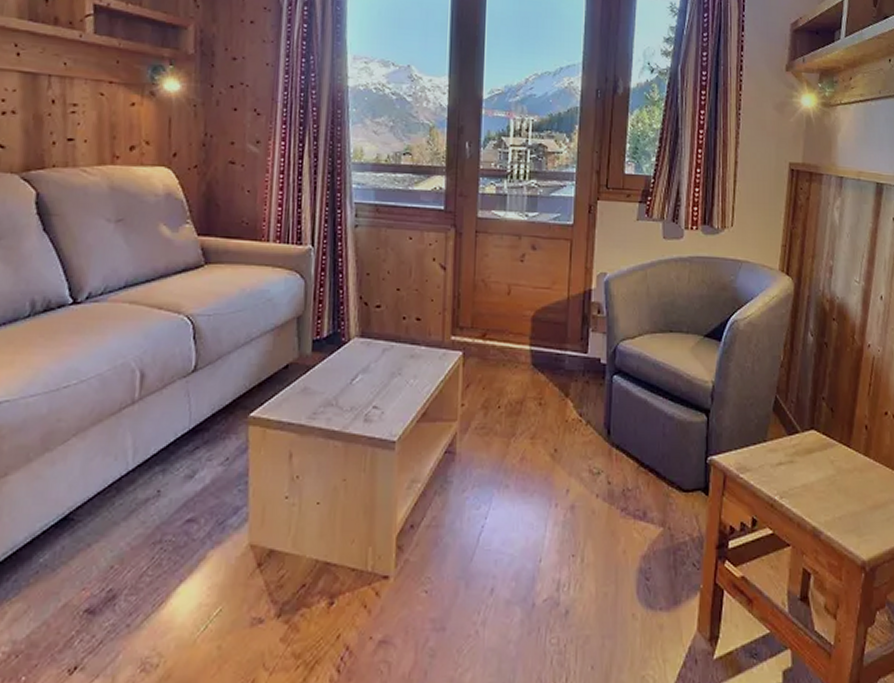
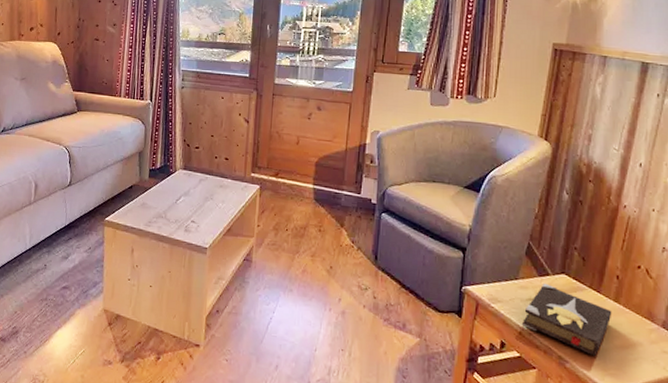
hardback book: none [772,442,863,523] -> present [521,283,612,357]

